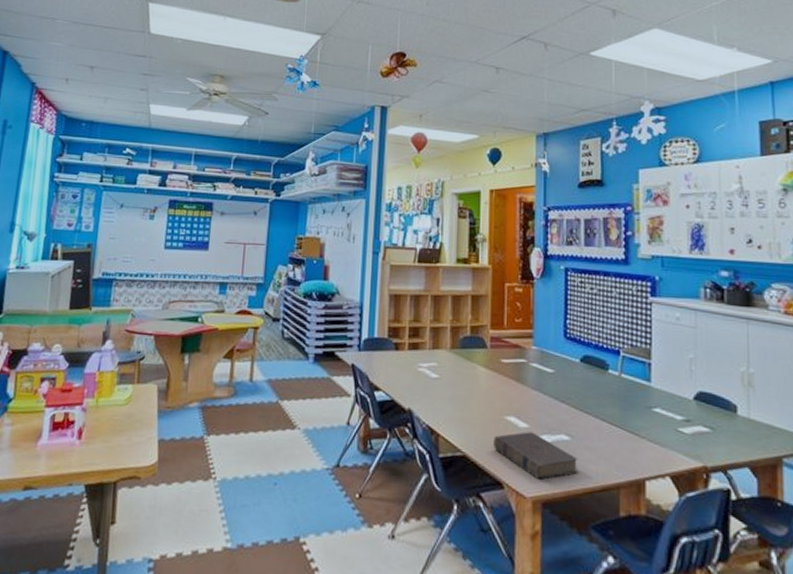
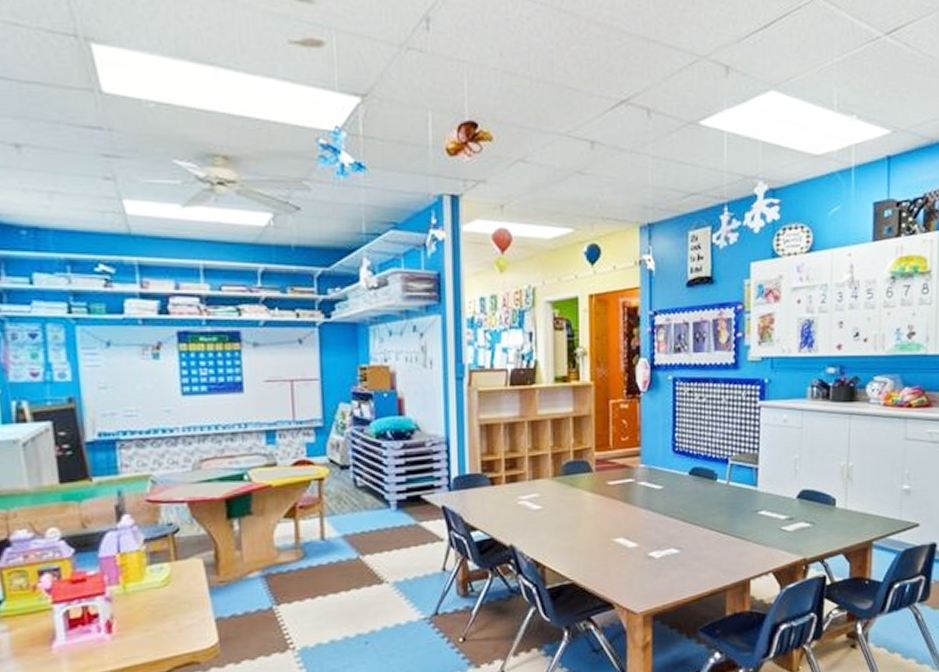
book: present [494,432,578,481] -> none [603,550,687,596]

